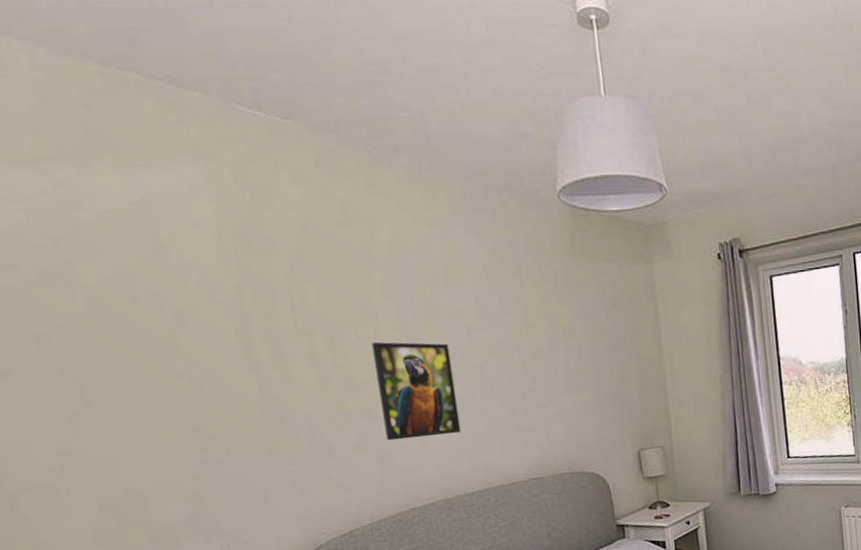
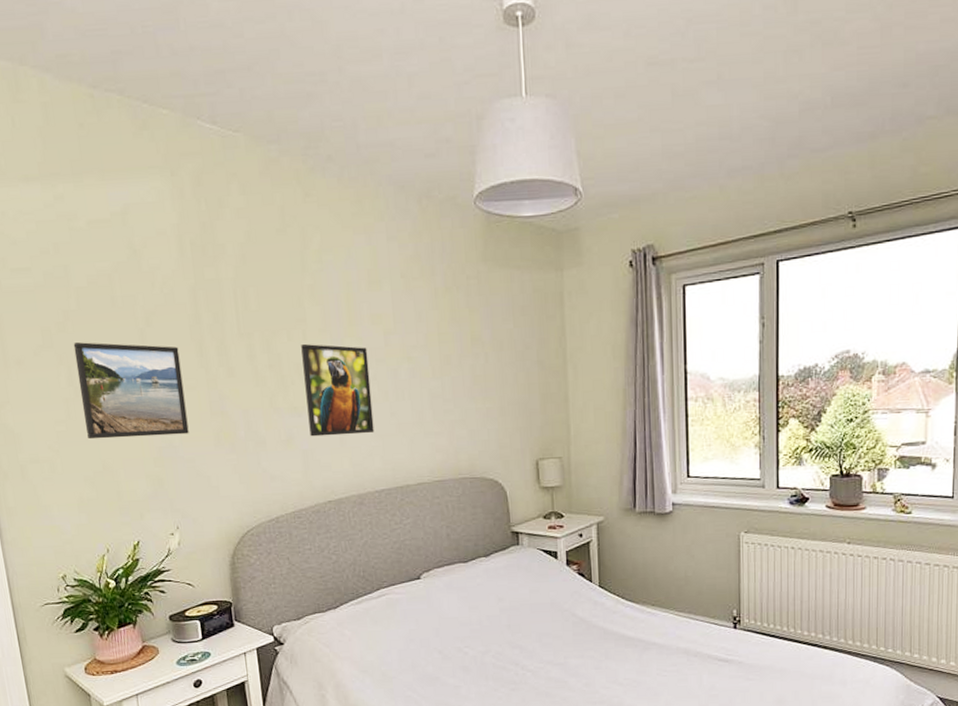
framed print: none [81,347,238,460] -> present [73,342,189,440]

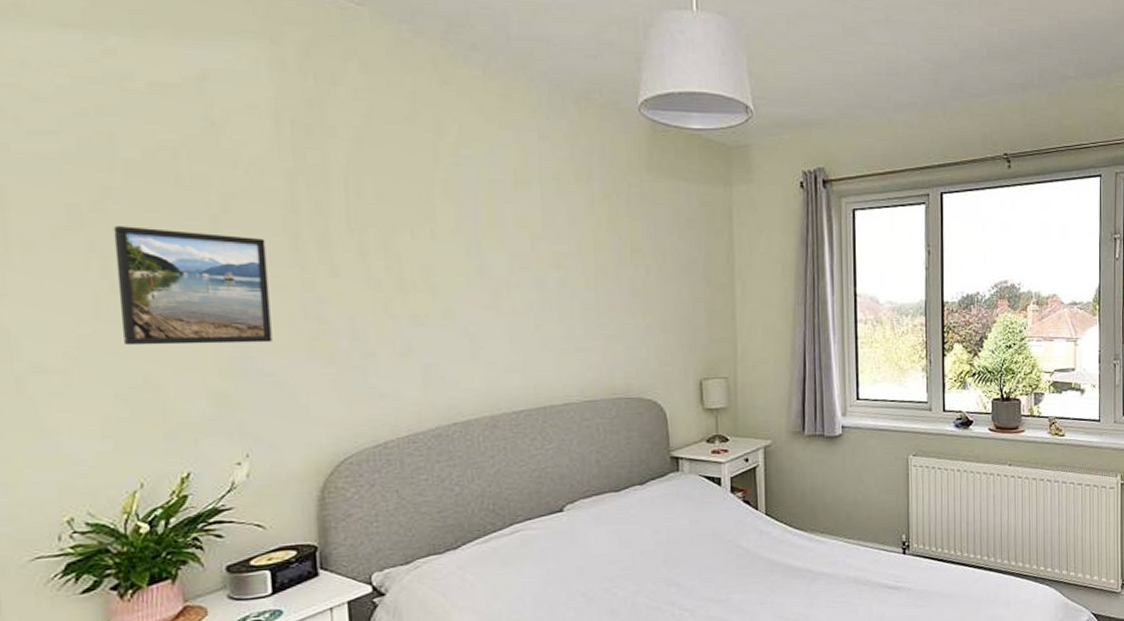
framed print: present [301,344,375,437] -> none [428,245,514,349]

